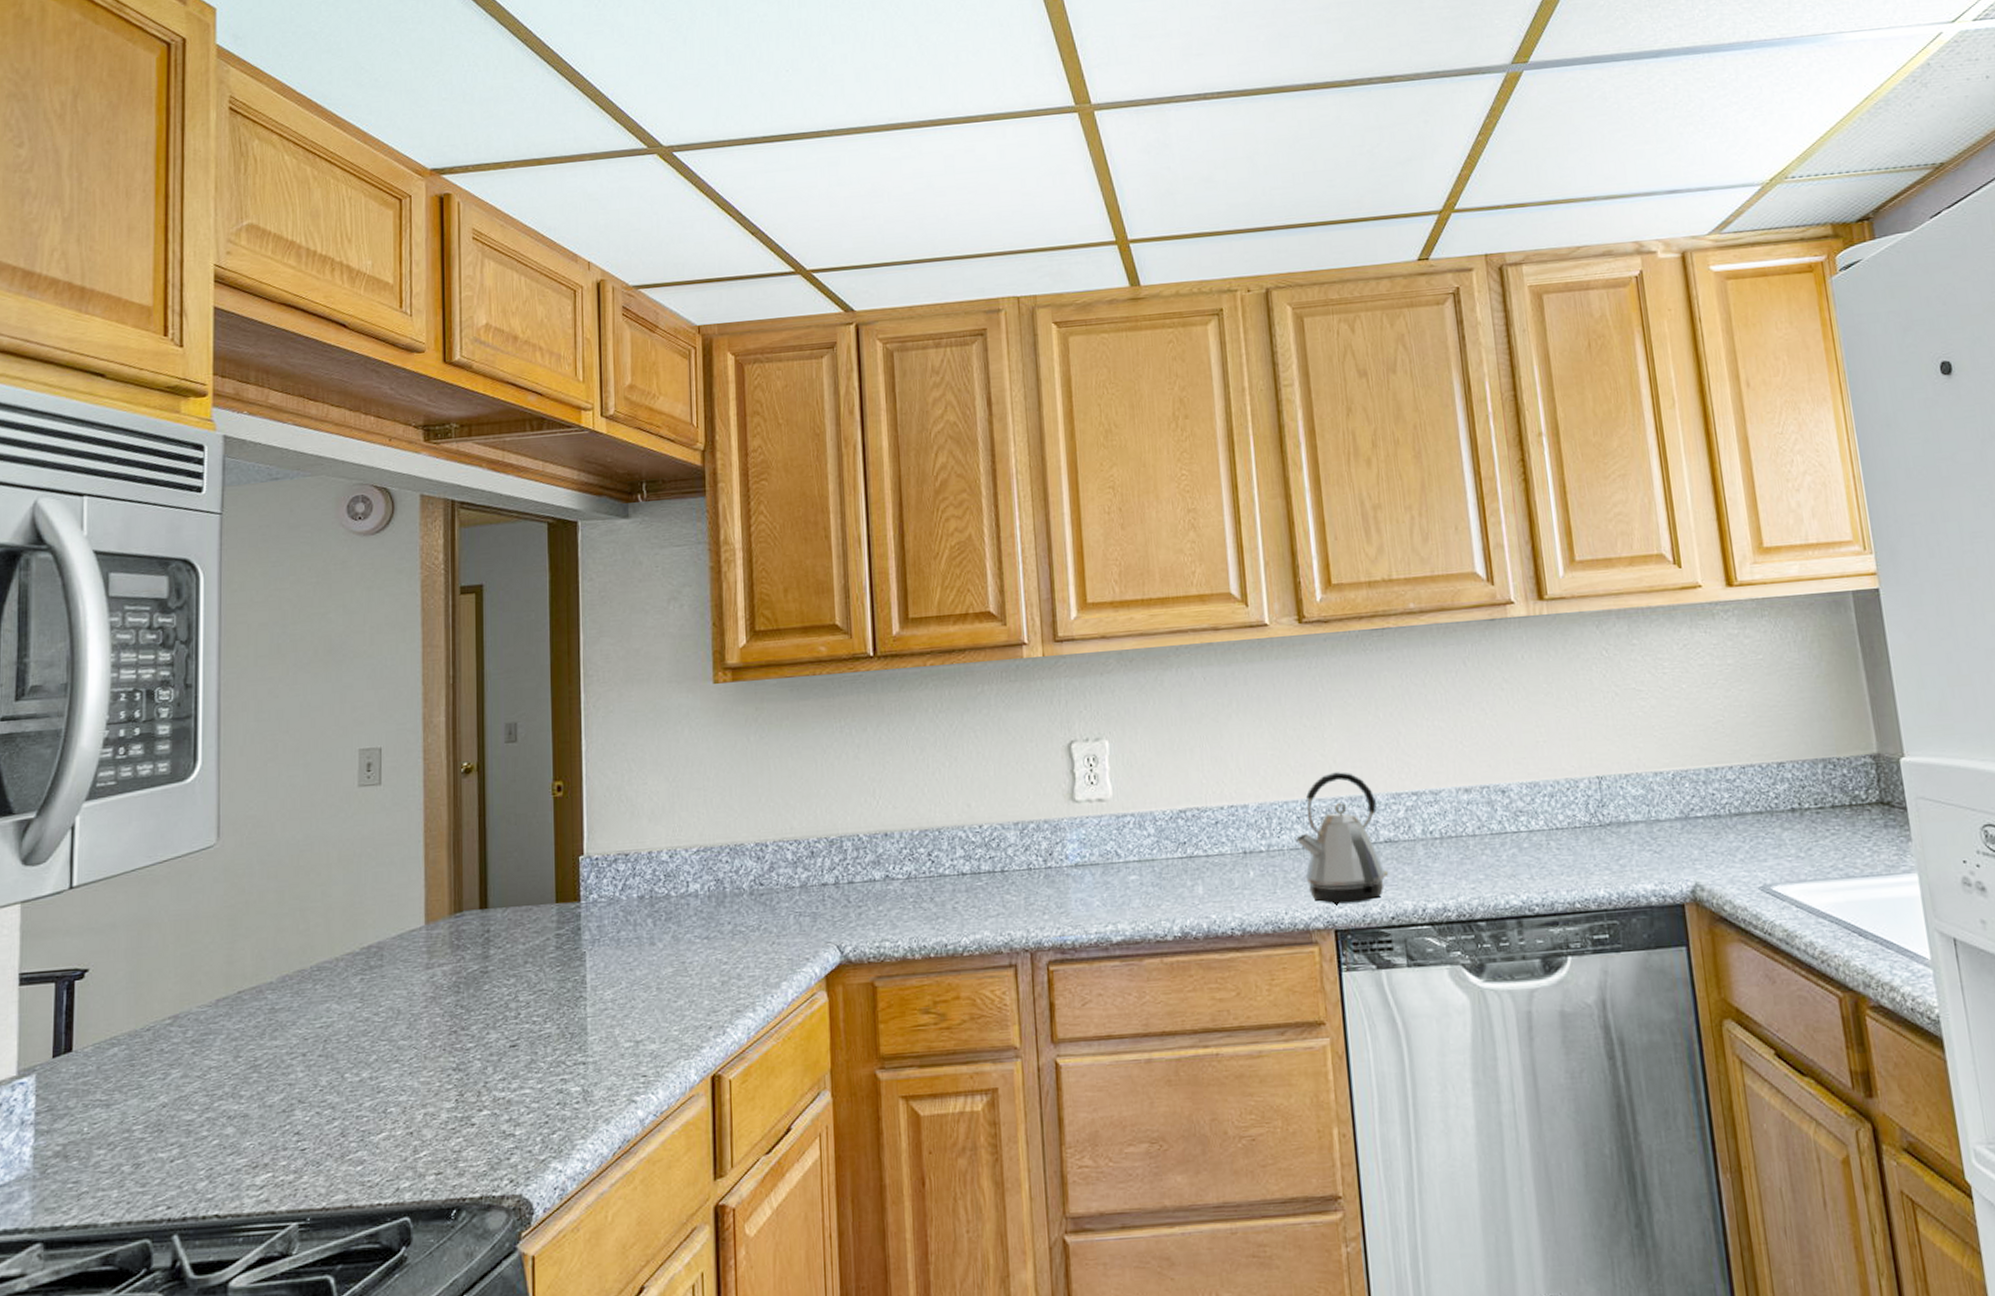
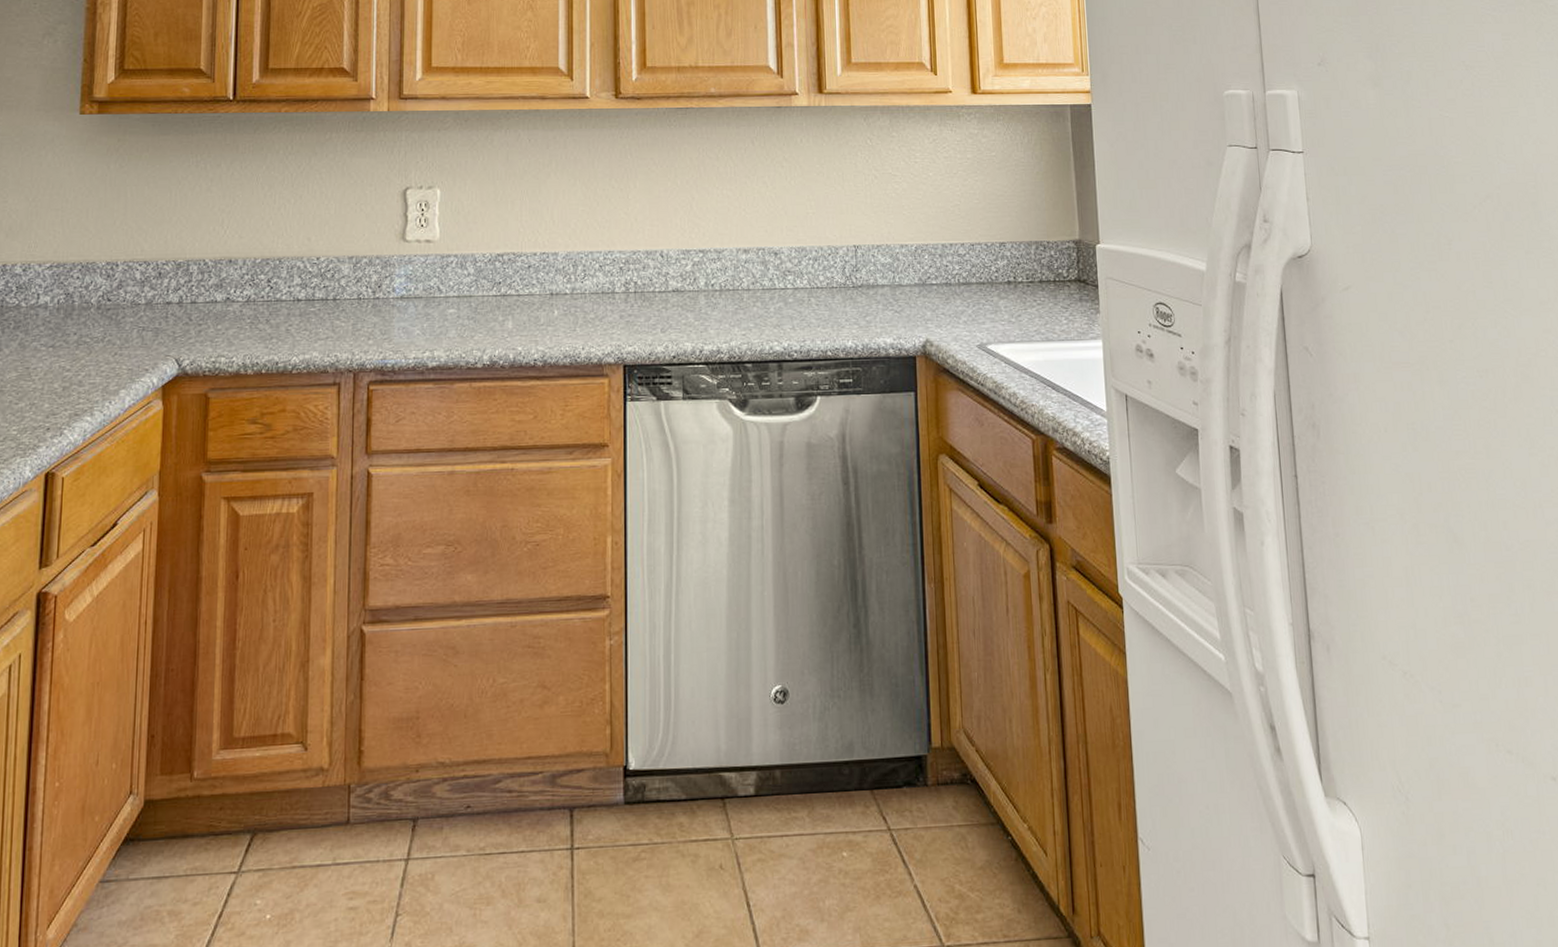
kettle: present [1296,772,1389,905] -> none [597,229,674,344]

